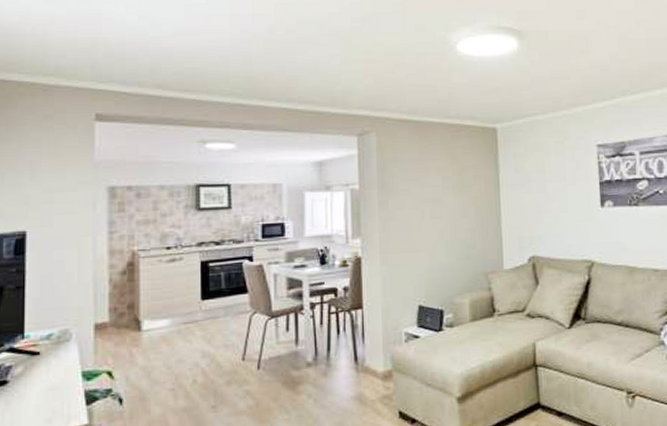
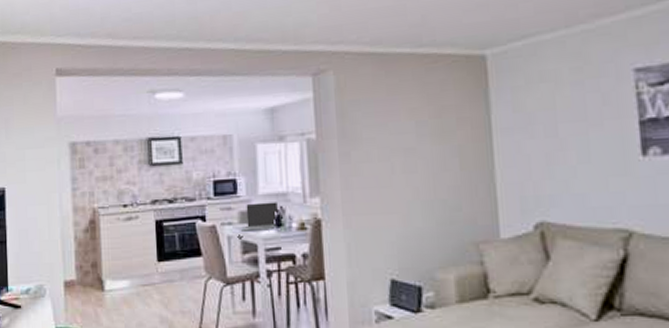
laptop: none [287,243,322,269] -> present [241,202,278,231]

